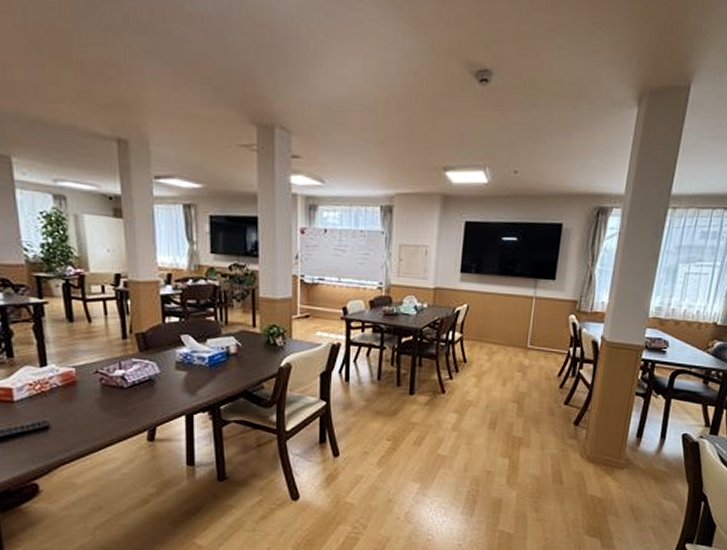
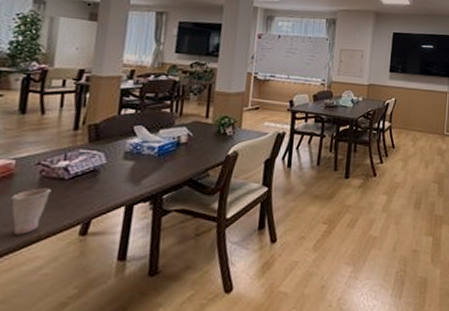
cup: none [80,396,114,438] -> present [11,188,51,235]

